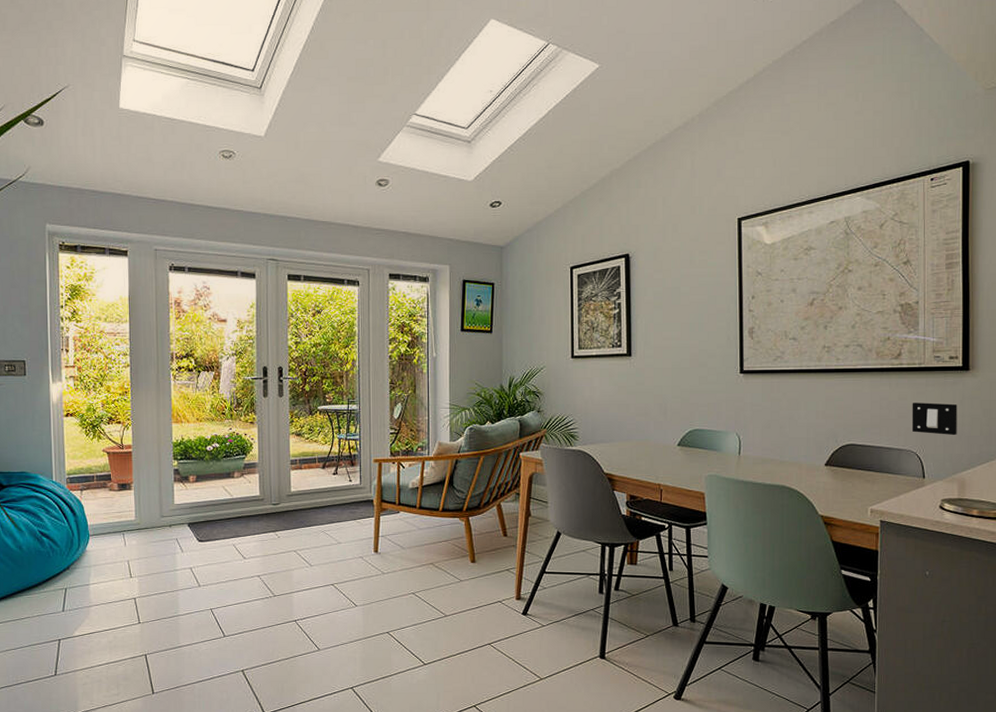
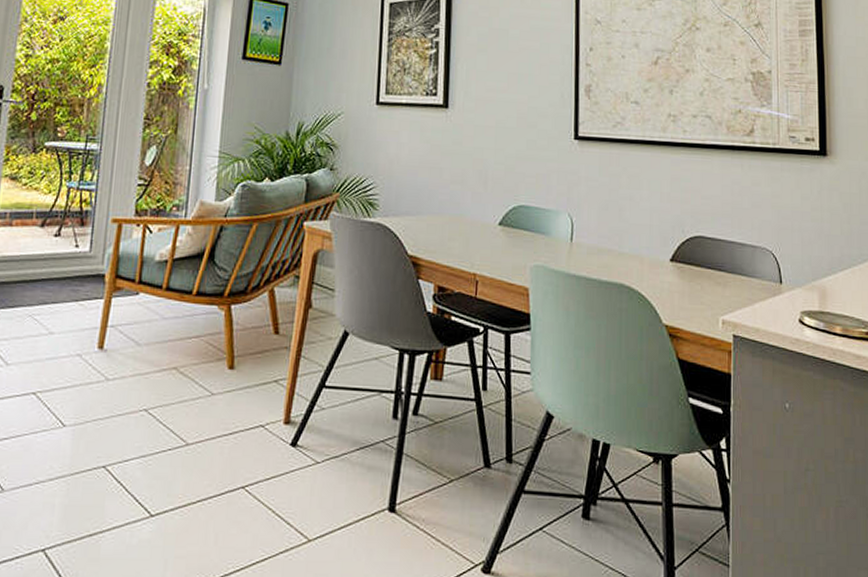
light switch: present [911,402,957,436] -> none [766,190,816,233]

